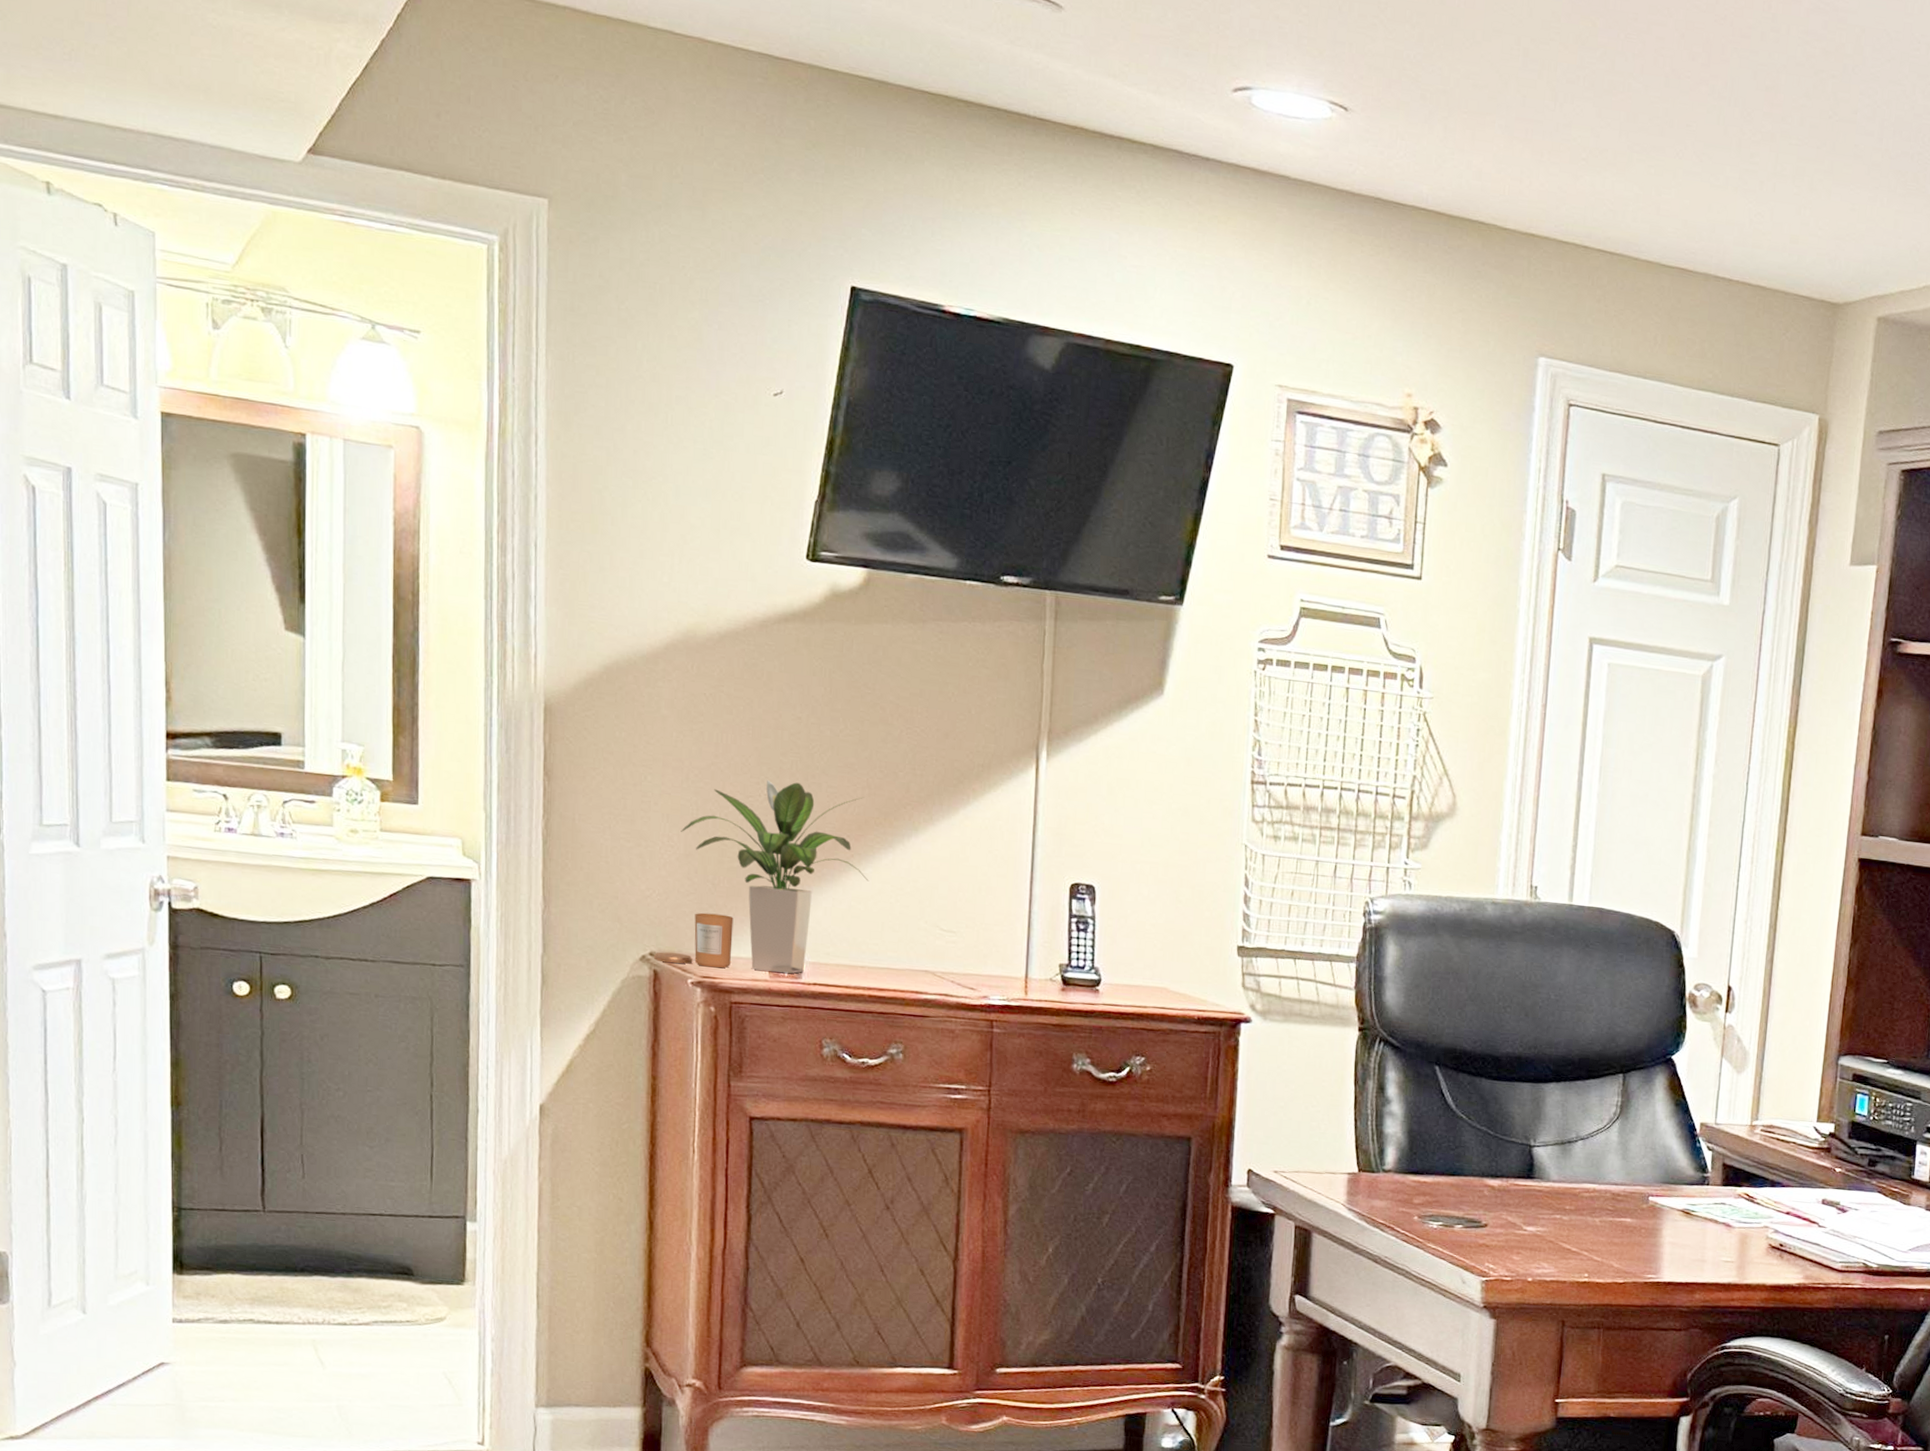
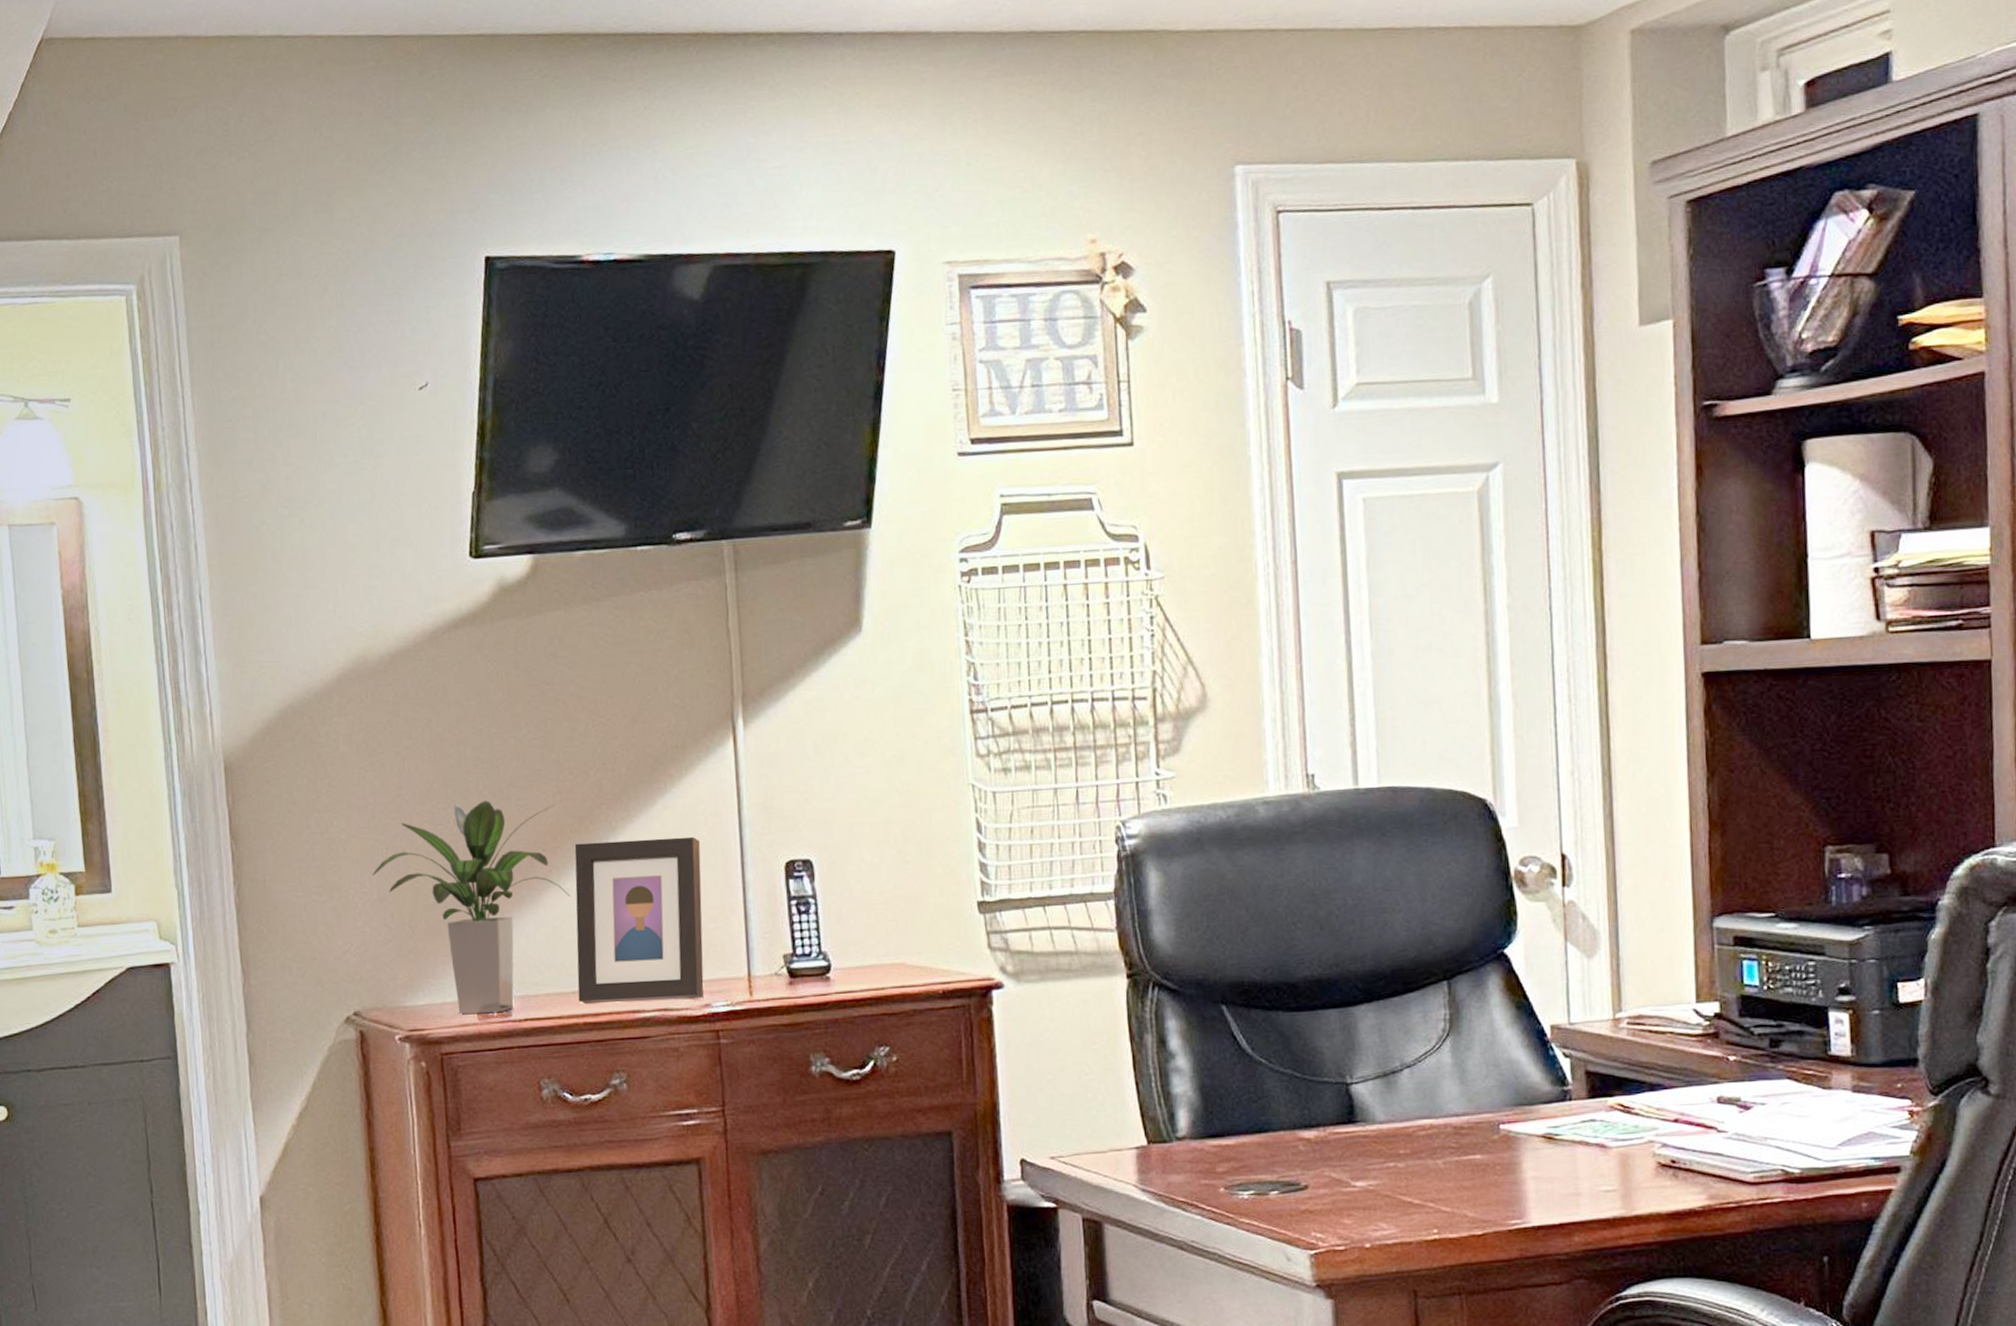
candle: present [654,912,734,968] -> none [359,958,437,1021]
picture frame: none [866,835,994,990] -> present [574,836,704,1005]

